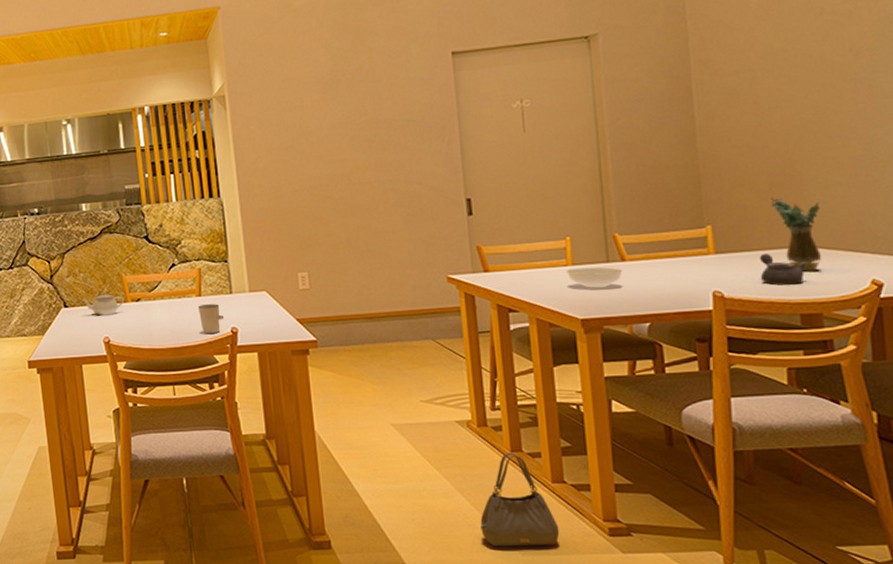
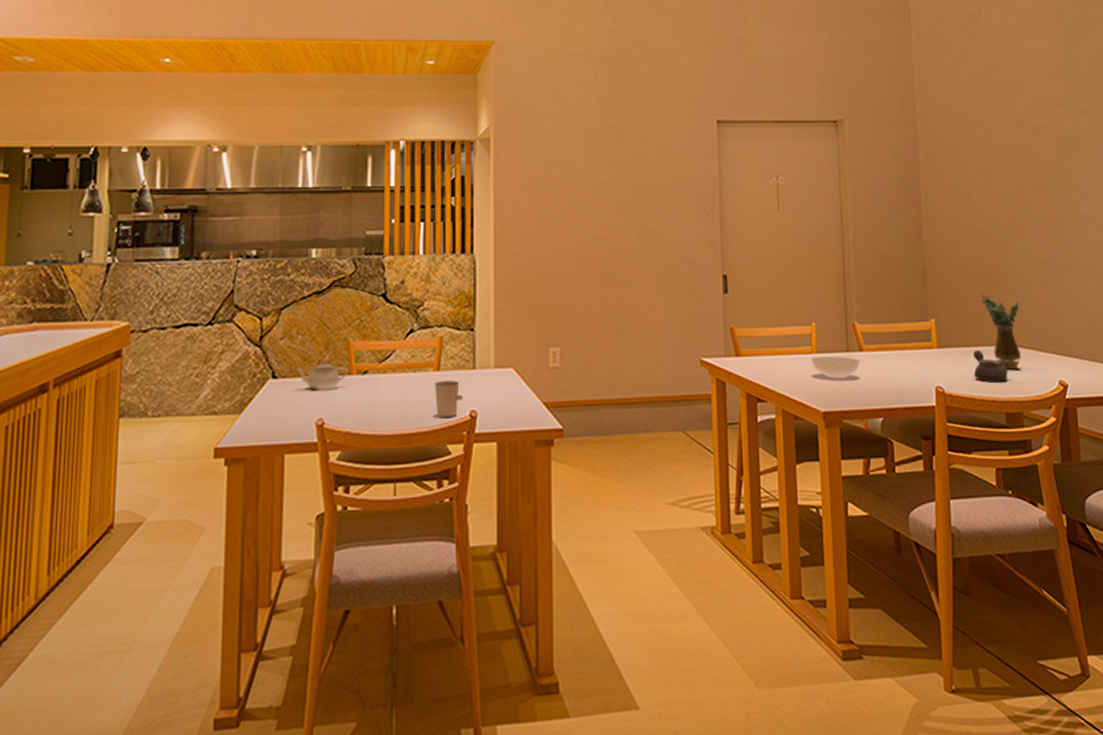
handbag: present [480,453,560,547] -> none [719,564,796,680]

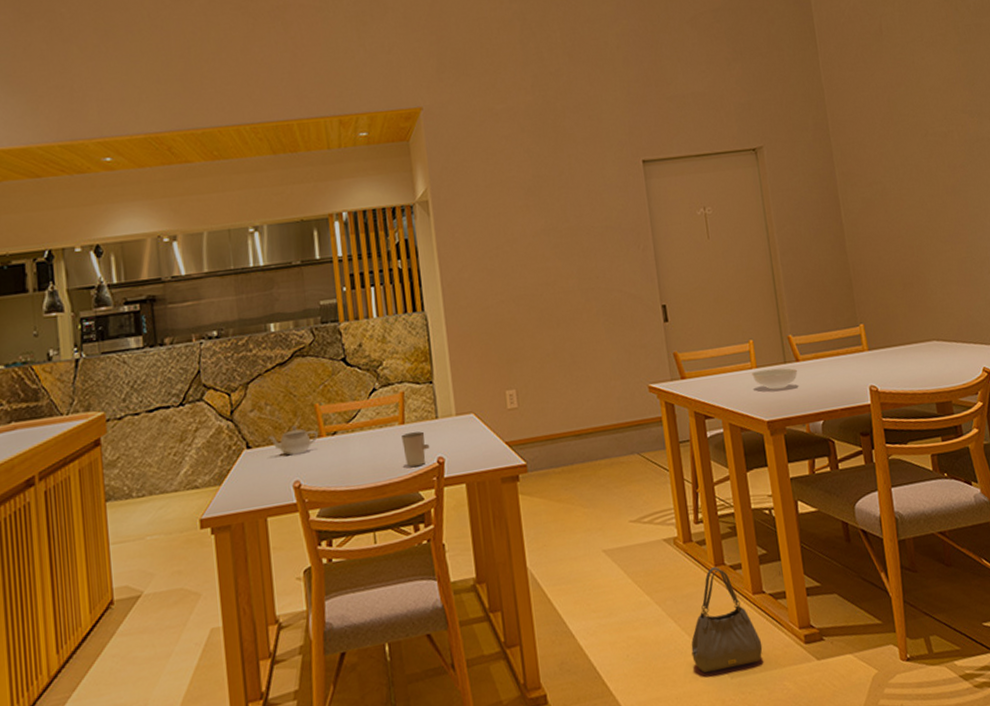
handbag: none [719,564,796,680] -> present [691,567,763,674]
teapot: present [972,349,1010,383] -> none [901,347,937,378]
vase: present [981,294,1022,370] -> none [905,296,947,363]

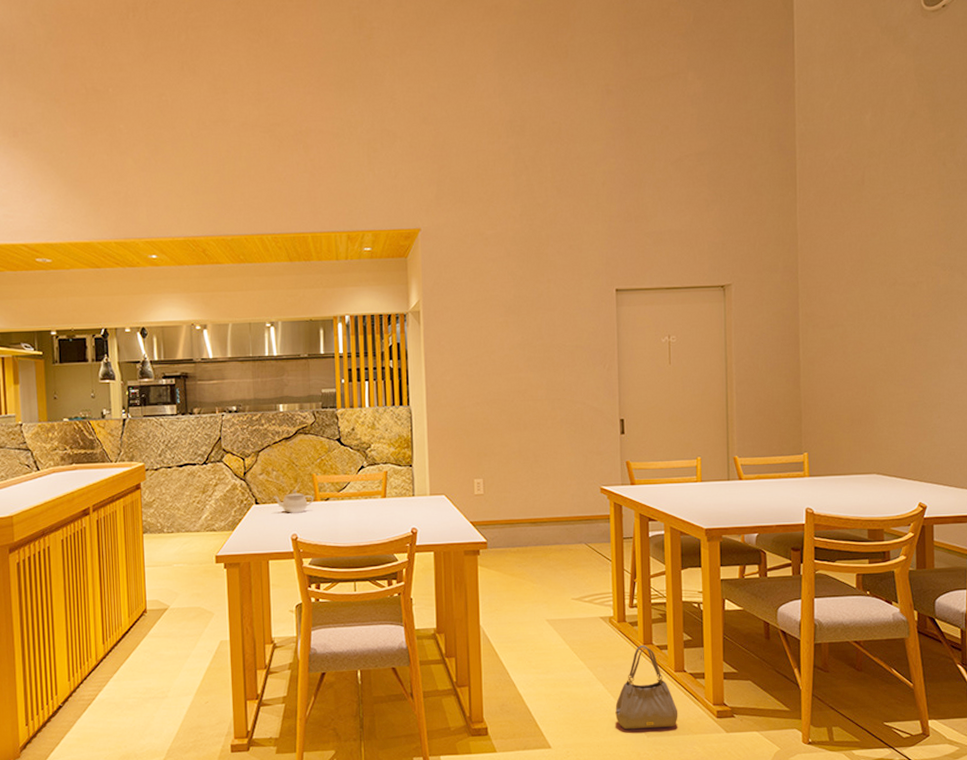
cup: present [402,431,430,467] -> none [383,505,406,533]
bowl: present [752,368,798,390] -> none [696,484,740,502]

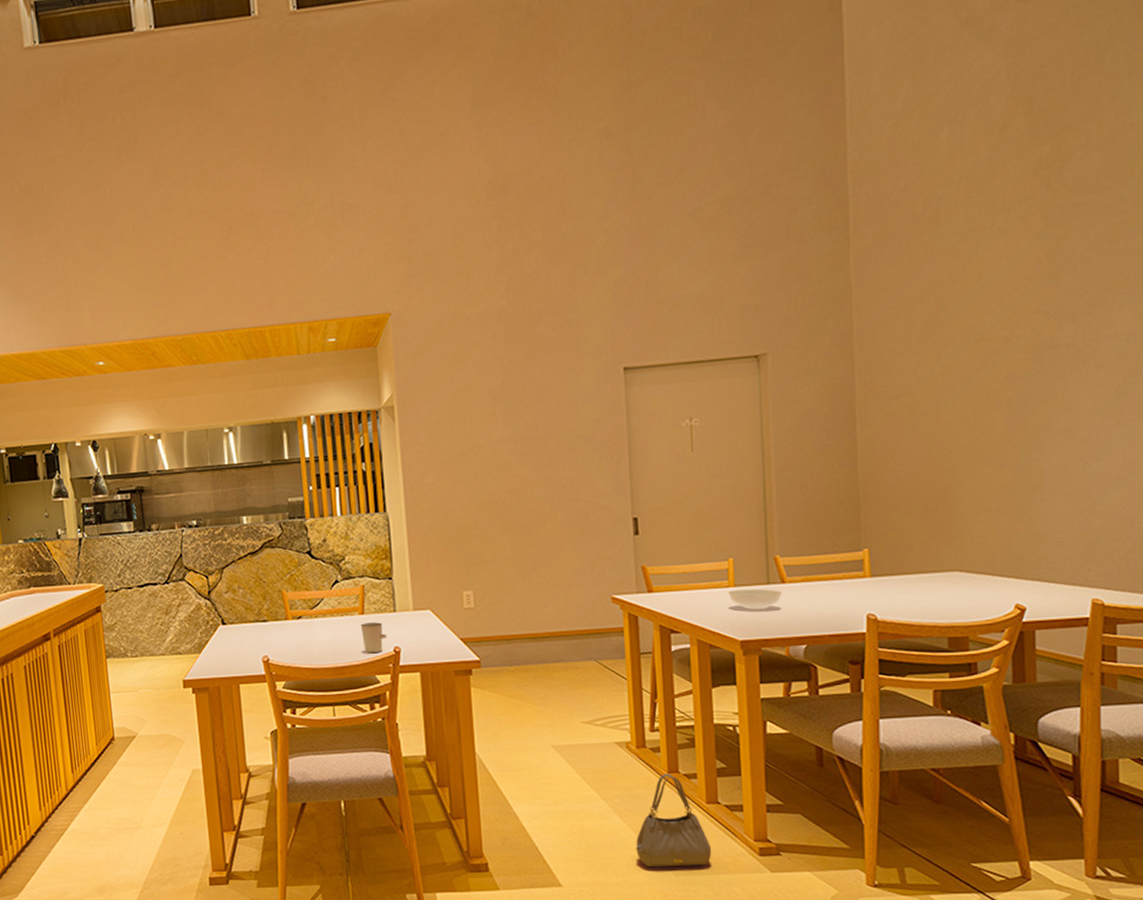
teapot: present [273,489,314,513] -> none [240,607,285,633]
cup: none [383,505,406,533] -> present [361,622,388,653]
bowl: none [696,484,740,502] -> present [728,588,783,610]

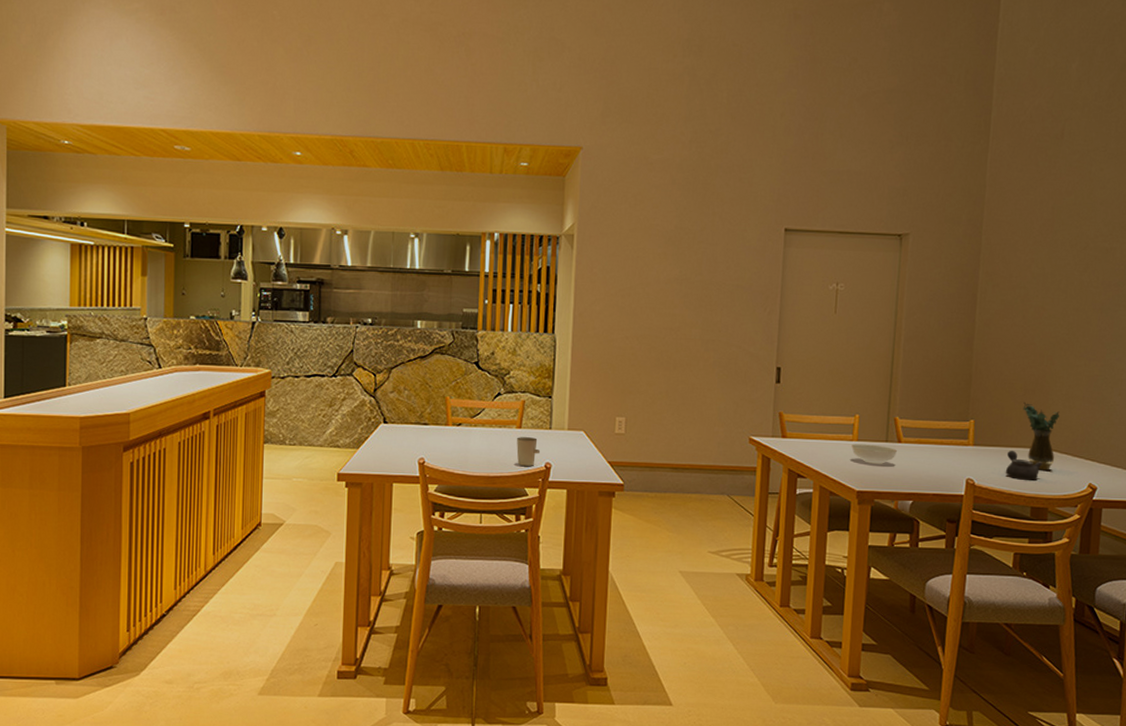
handbag: present [636,774,712,868] -> none [743,607,810,696]
teapot: none [911,576,956,609] -> present [1005,450,1043,480]
vase: none [925,521,971,595] -> present [1023,401,1060,470]

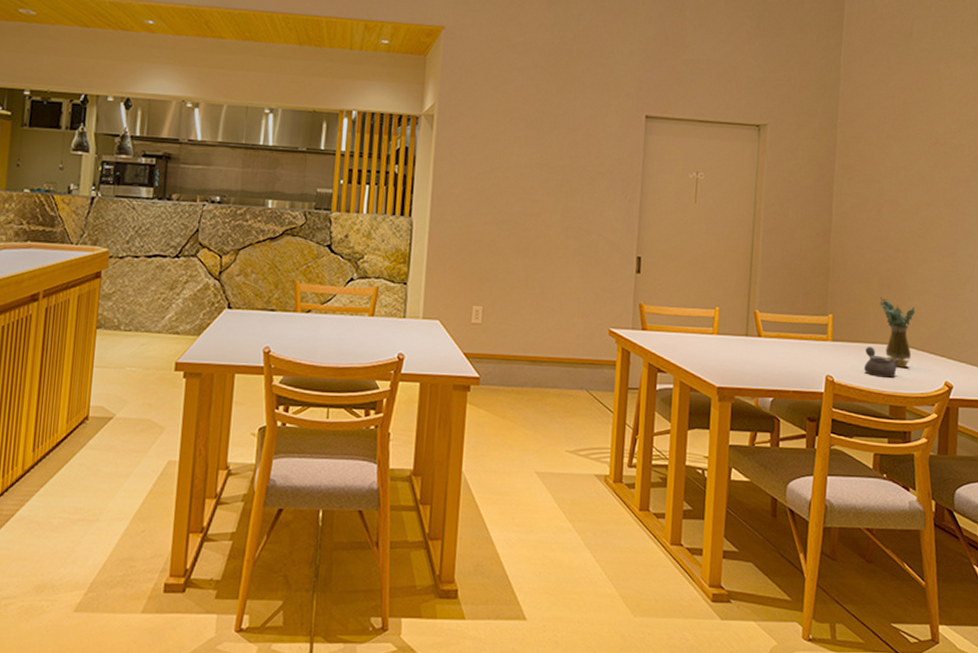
cup: present [516,437,541,466] -> none [368,325,394,357]
bowl: present [851,444,898,464] -> none [712,337,758,359]

